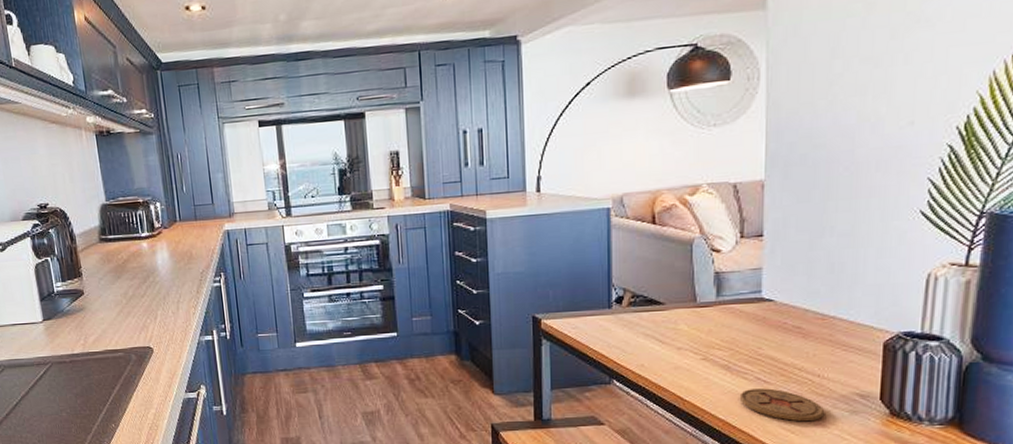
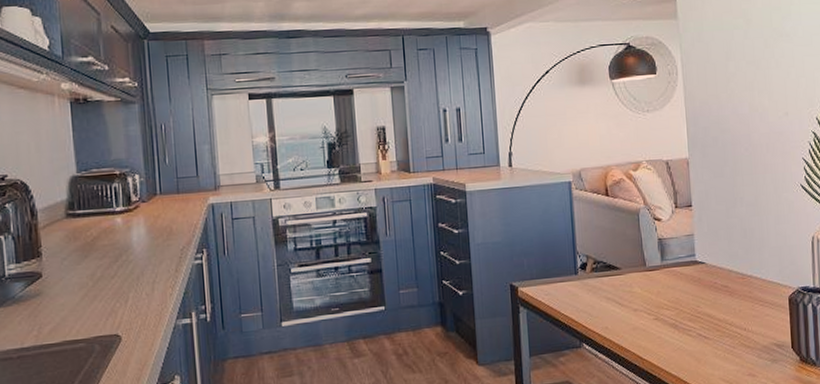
coaster: present [739,388,824,422] -> none [686,343,752,373]

